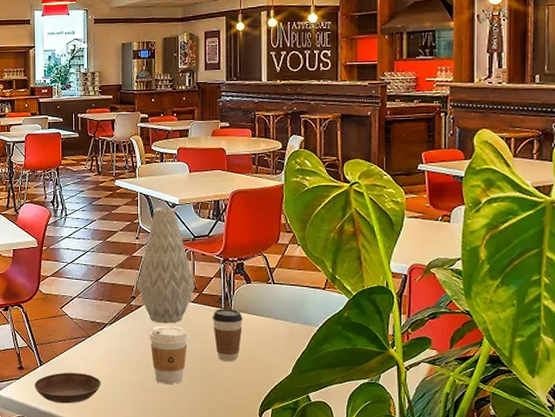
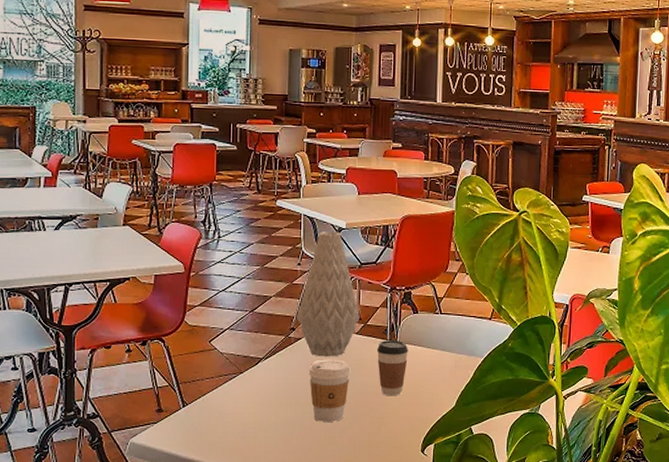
saucer: present [34,372,102,404] -> none [175,413,254,449]

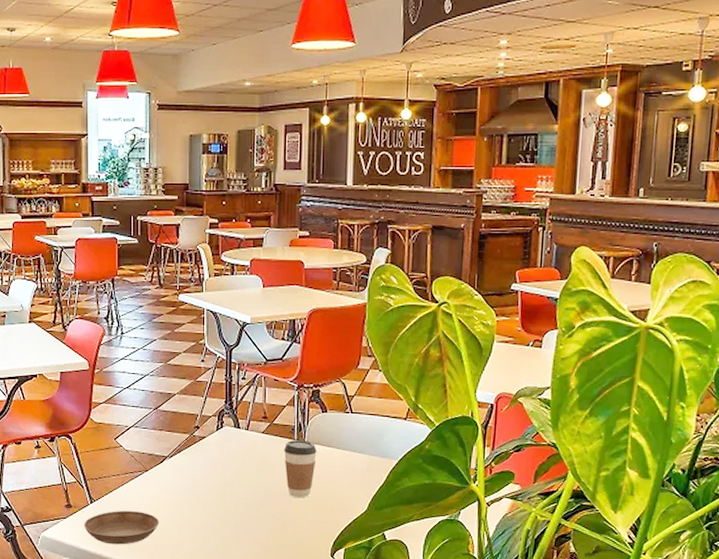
saucer: none [175,413,254,449] -> present [84,510,160,545]
vase: present [297,232,360,357] -> none [201,327,266,456]
coffee cup: present [308,360,351,423] -> none [213,460,257,523]

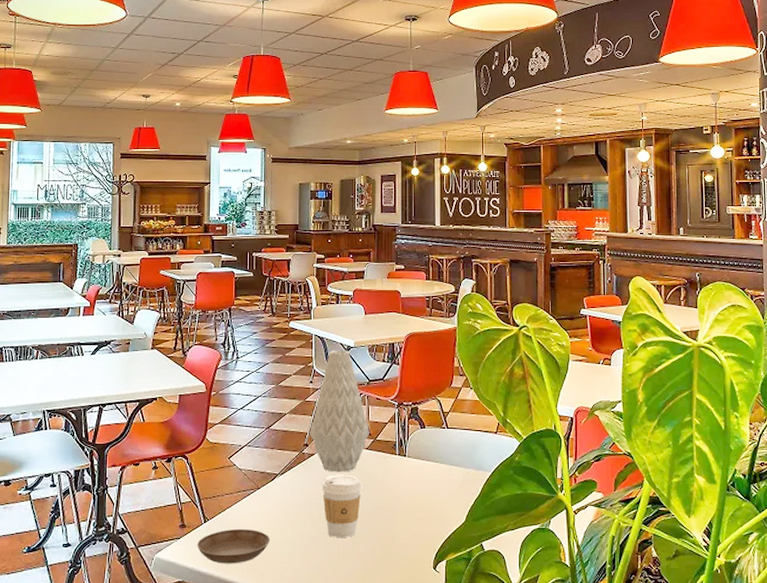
vase: none [201,327,266,456] -> present [310,350,369,472]
coffee cup: none [213,460,257,523] -> present [321,476,362,538]
coffee cup: present [284,440,317,498] -> none [387,455,417,512]

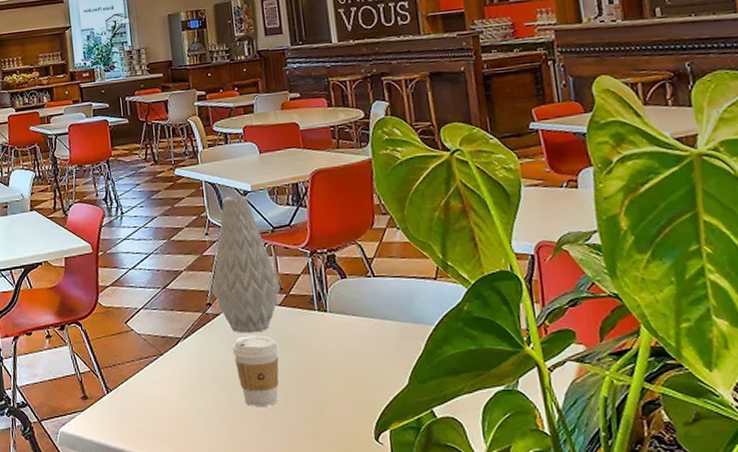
saucer: present [197,528,271,564] -> none [102,399,181,438]

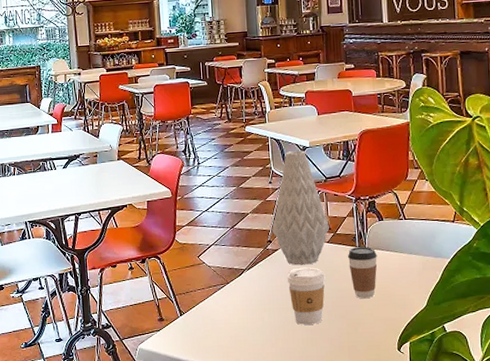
coffee cup: none [305,310,343,375] -> present [348,247,377,299]

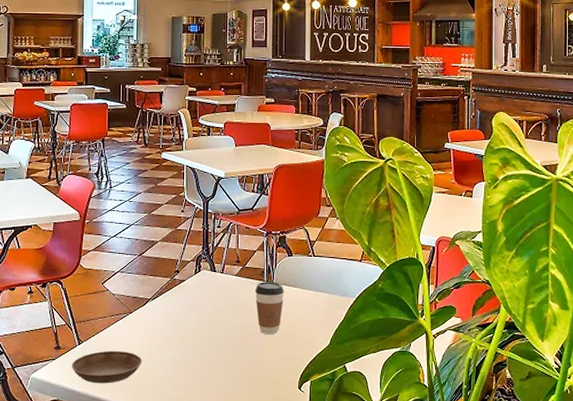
saucer: none [175,320,243,352] -> present [72,350,143,384]
vase: present [272,151,329,266] -> none [181,181,239,298]
coffee cup: present [287,268,326,326] -> none [192,301,231,360]

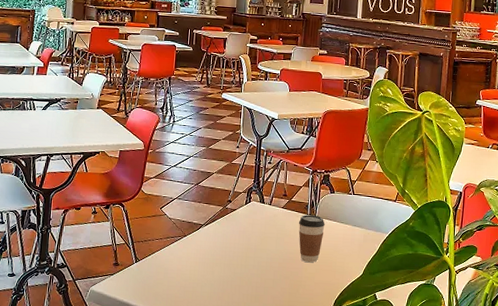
saucer: present [72,350,143,384] -> none [128,269,193,299]

